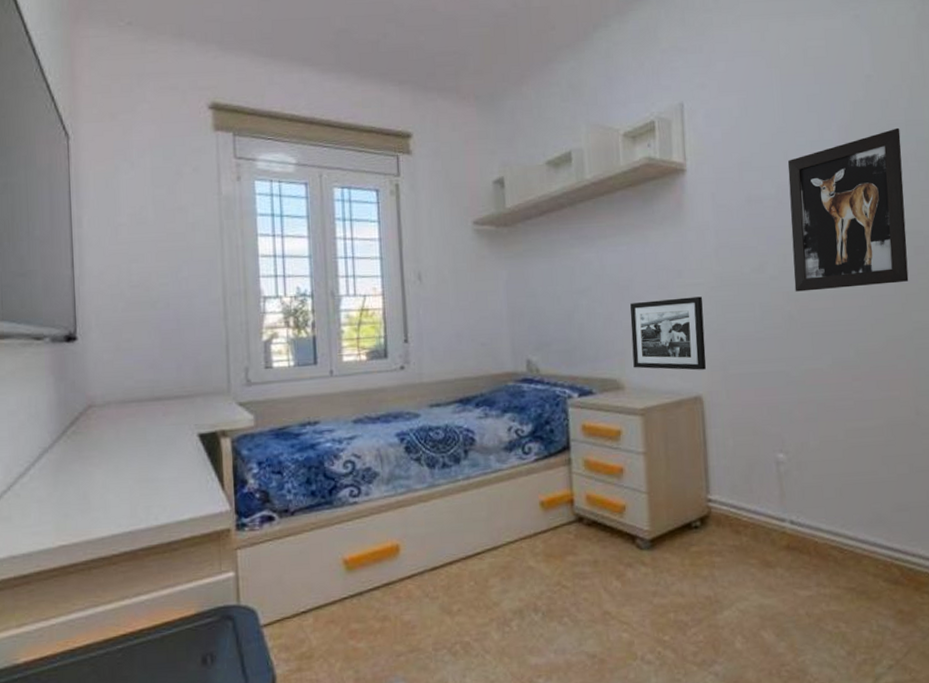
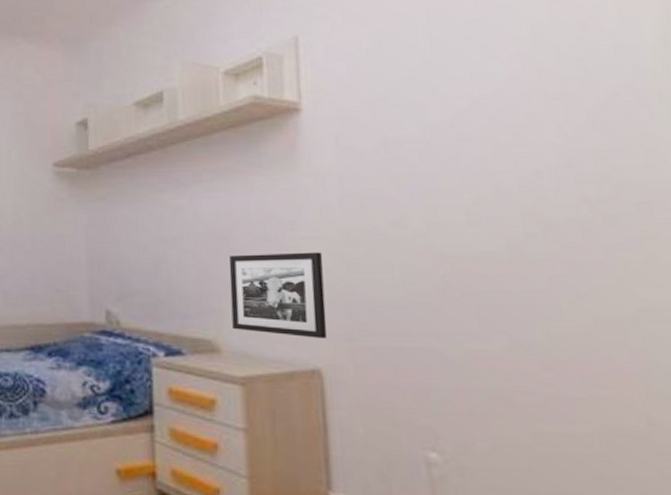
wall art: present [787,127,909,292] -> none [437,54,628,253]

